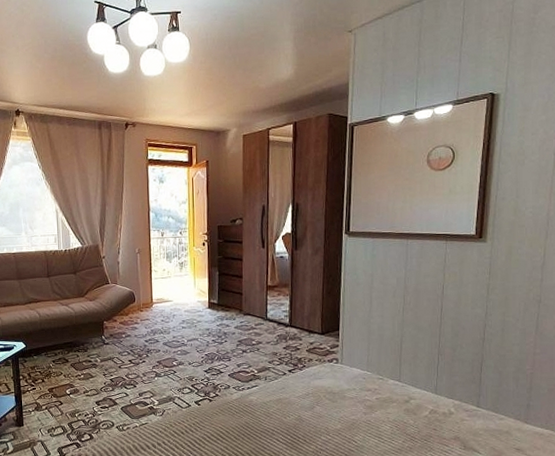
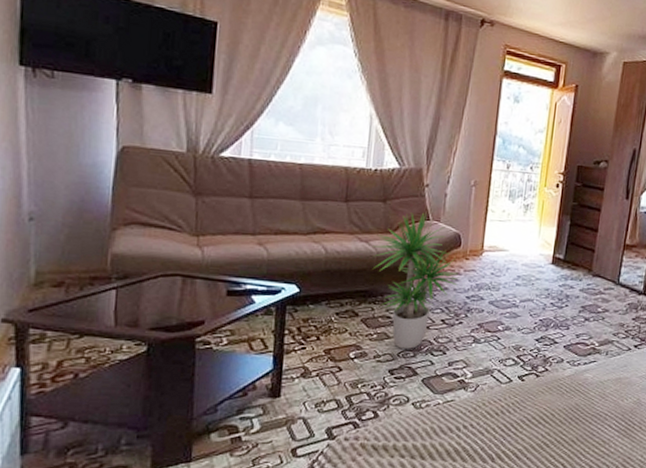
potted plant: none [71,278,139,385] -> present [372,212,460,349]

